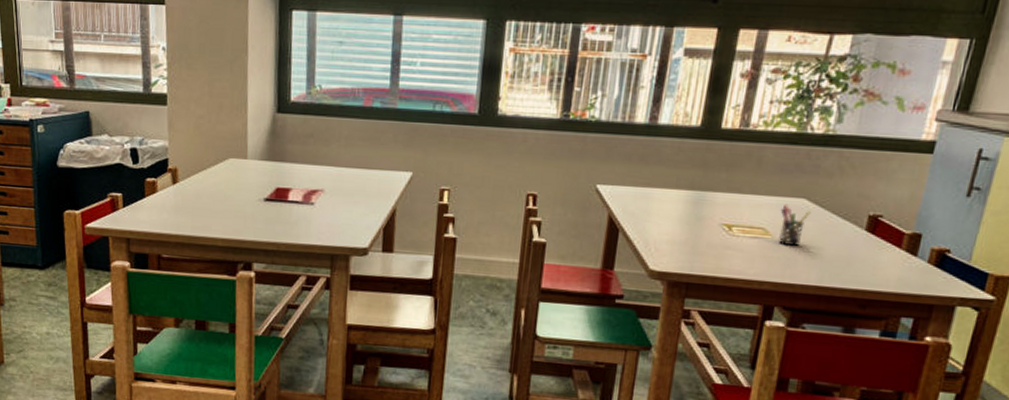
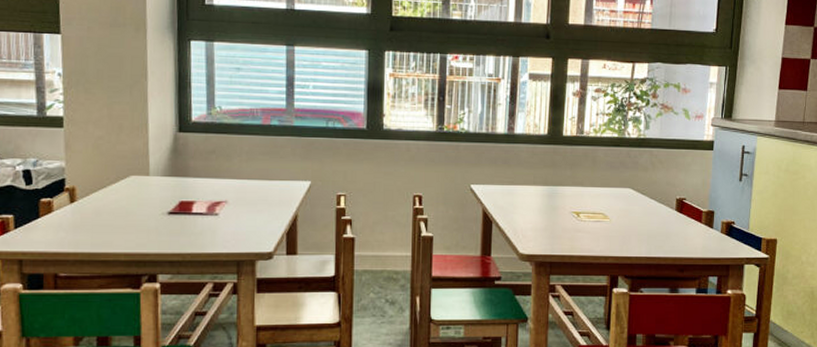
pen holder: present [779,203,811,246] -> none [613,193,636,227]

